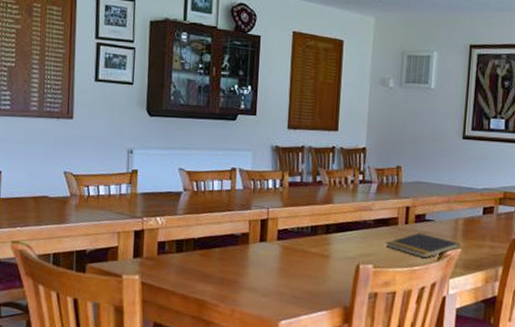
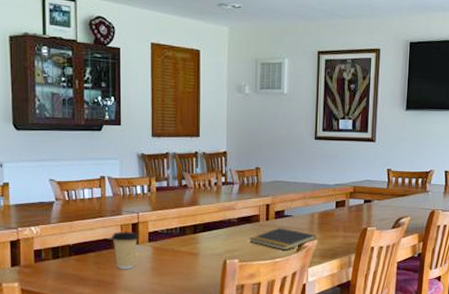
coffee cup: none [238,227,267,268] -> present [111,232,139,269]

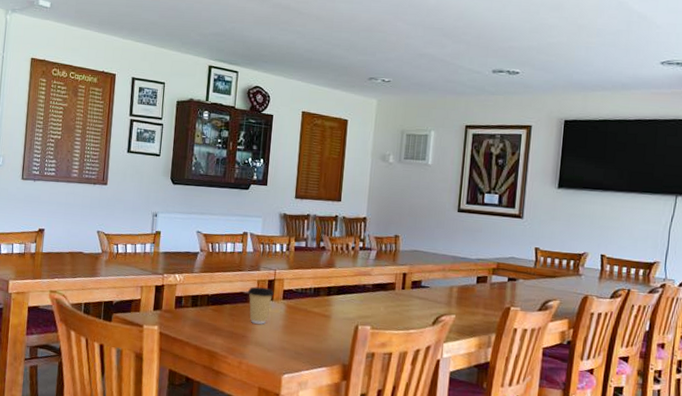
notepad: present [249,227,317,251] -> none [383,298,455,323]

